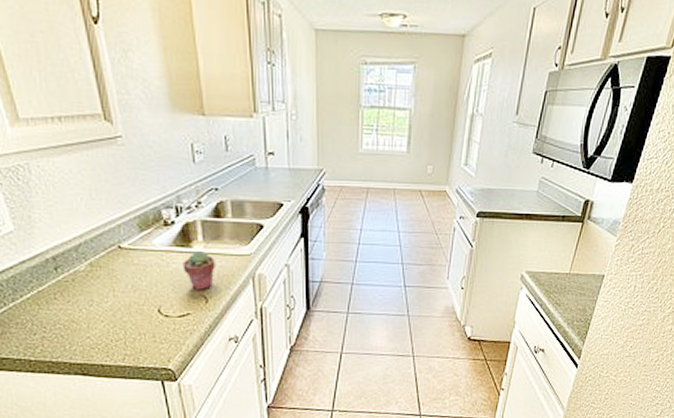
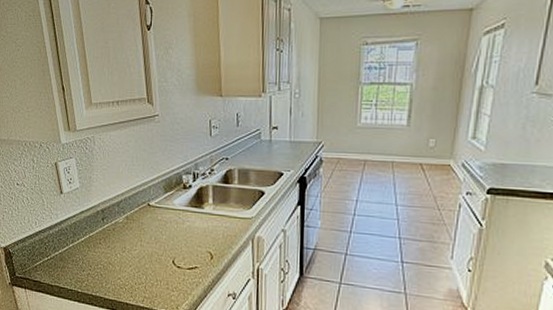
potted succulent: present [182,251,215,290] -> none [195,212,221,247]

